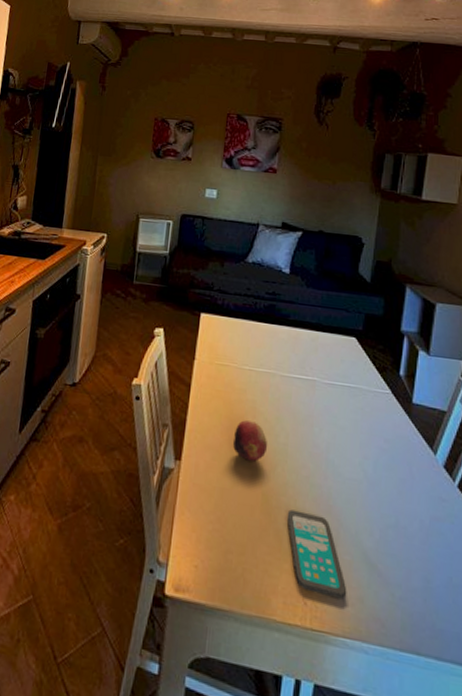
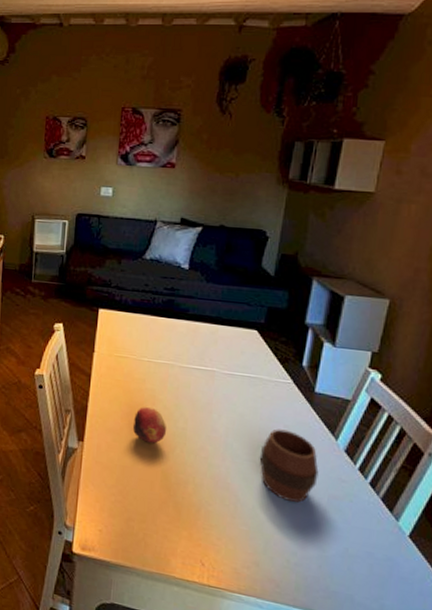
smartphone: present [286,509,347,599] -> none [185,485,244,563]
cup: none [361,443,420,526] -> present [259,429,319,503]

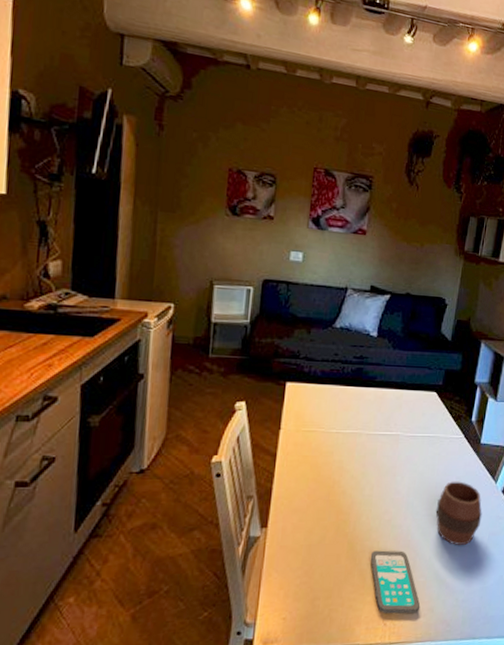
fruit: present [133,407,167,444] -> none [320,480,354,516]
smartphone: none [185,485,244,563] -> present [370,550,421,614]

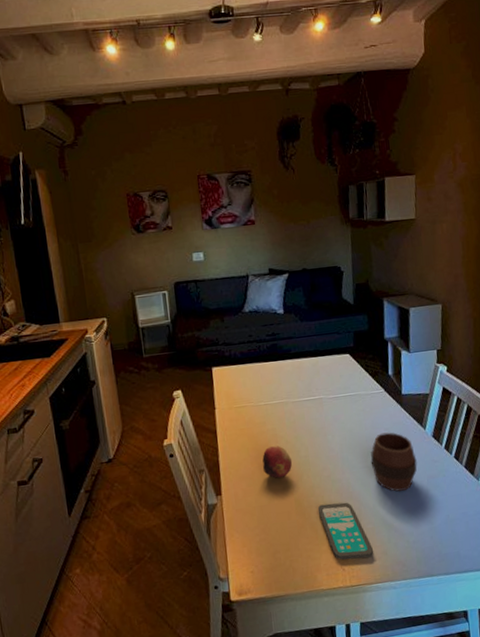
fruit: none [320,480,354,516] -> present [262,445,293,478]

